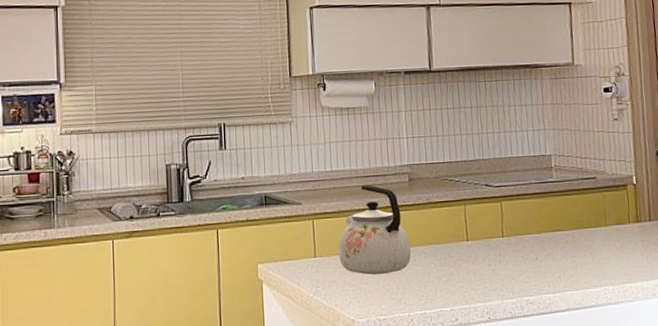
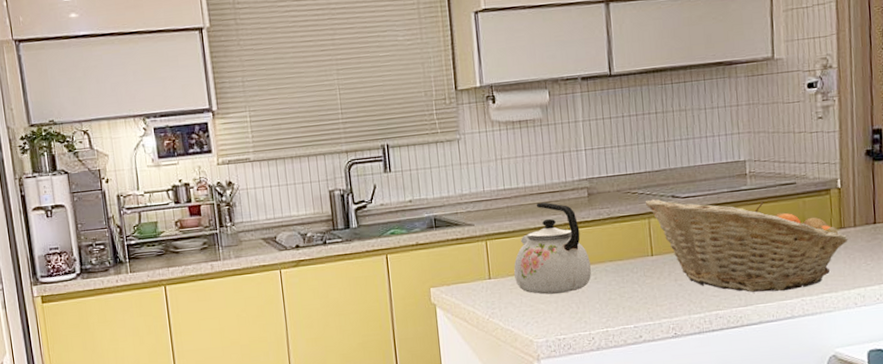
fruit basket: none [462,187,645,280] -> present [646,199,848,292]

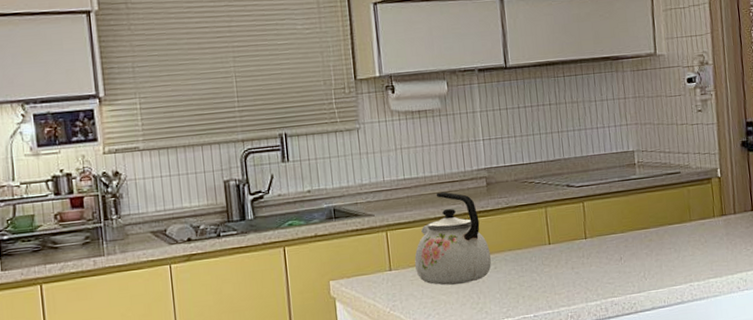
fruit basket: present [646,199,848,292] -> none [542,188,729,279]

